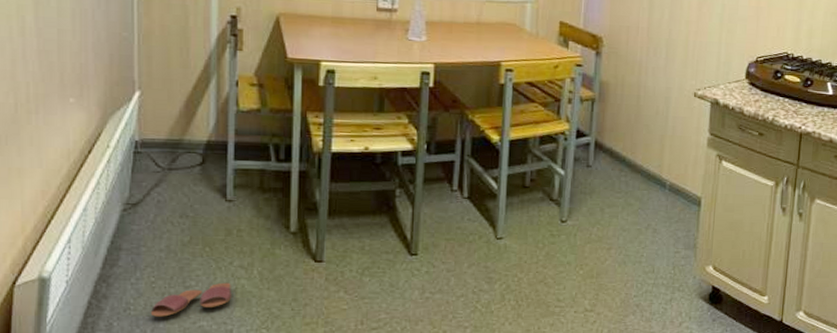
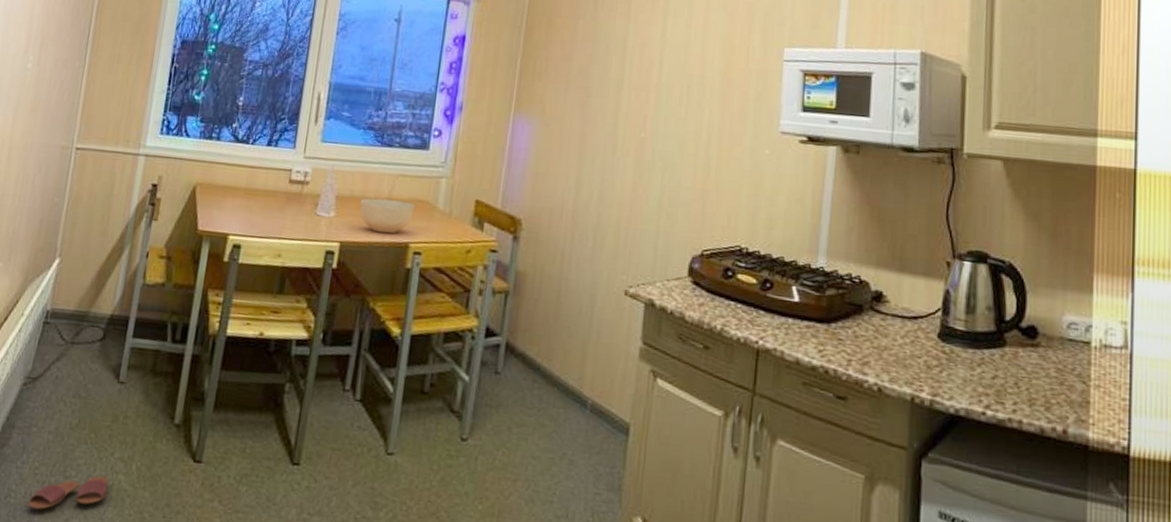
bowl: none [450,22,503,54] -> present [360,198,415,234]

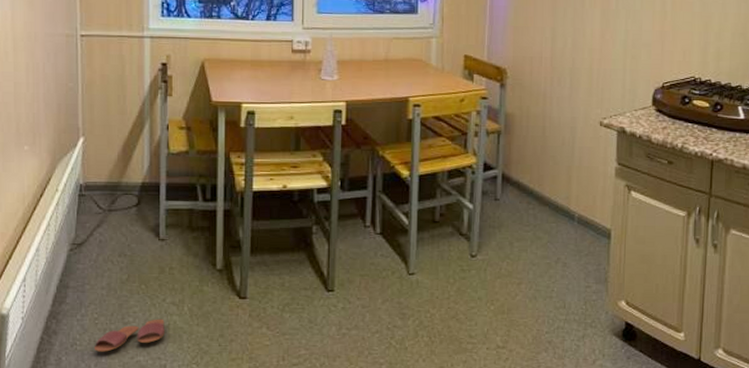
bowl: present [360,198,415,234] -> none [360,60,410,91]

